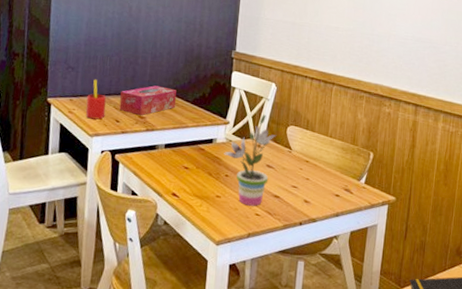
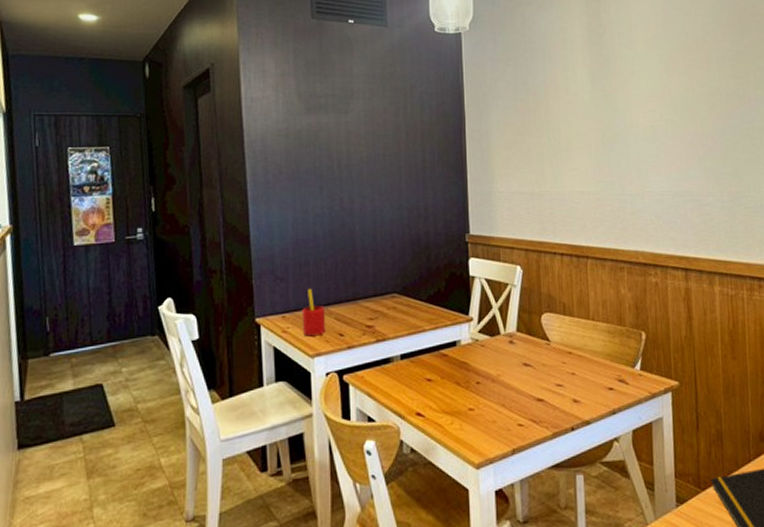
tissue box: present [119,85,176,116] -> none [341,286,408,325]
potted plant: present [224,114,276,206] -> none [471,303,529,416]

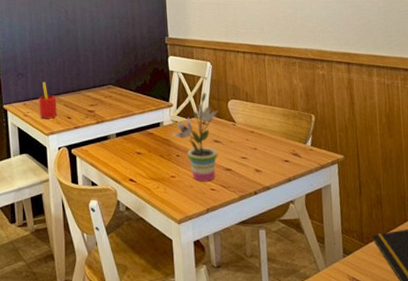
potted plant: none [471,303,529,416] -> present [172,92,218,182]

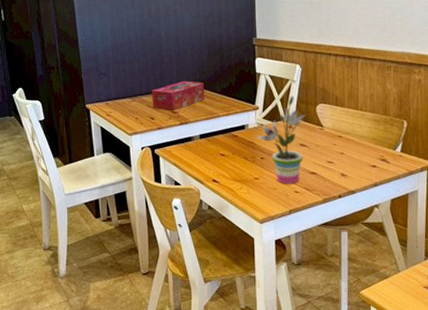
straw: present [39,81,57,119] -> none [121,82,140,119]
tissue box: none [69,80,121,110] -> present [152,81,205,111]

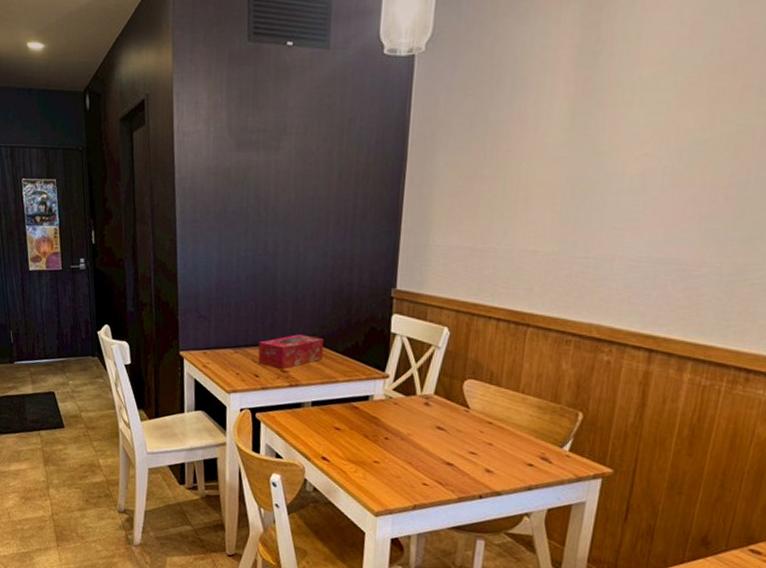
potted plant: present [257,96,306,184] -> none [382,365,449,474]

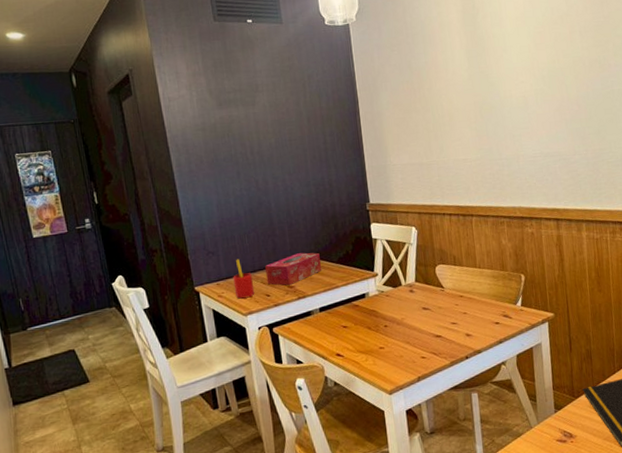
straw: none [221,329,243,374] -> present [233,259,255,299]

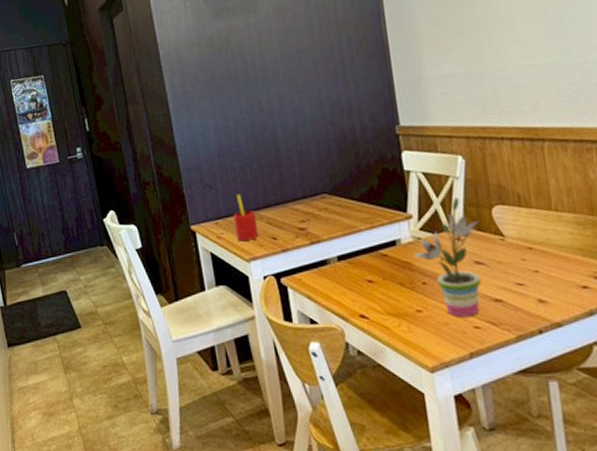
tissue box: present [265,252,322,286] -> none [271,187,340,228]
potted plant: none [378,259,428,351] -> present [414,197,482,317]

